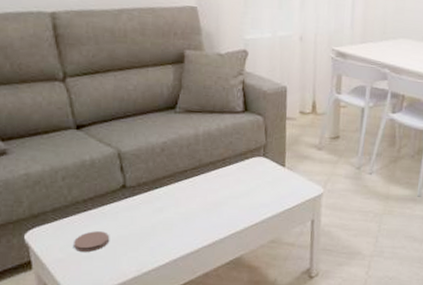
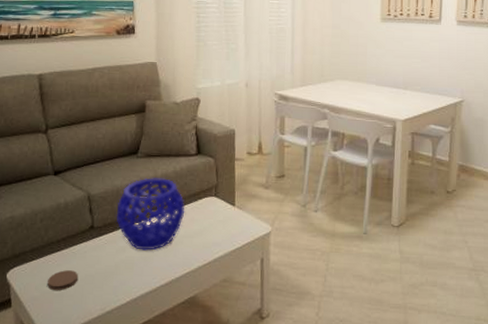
decorative bowl: none [151,135,231,211] -> present [116,178,185,251]

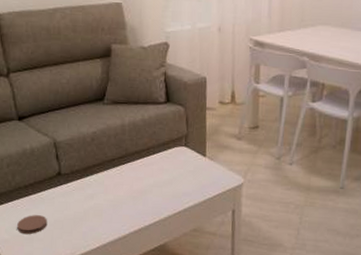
decorative bowl: present [116,178,185,251] -> none [83,125,154,198]

